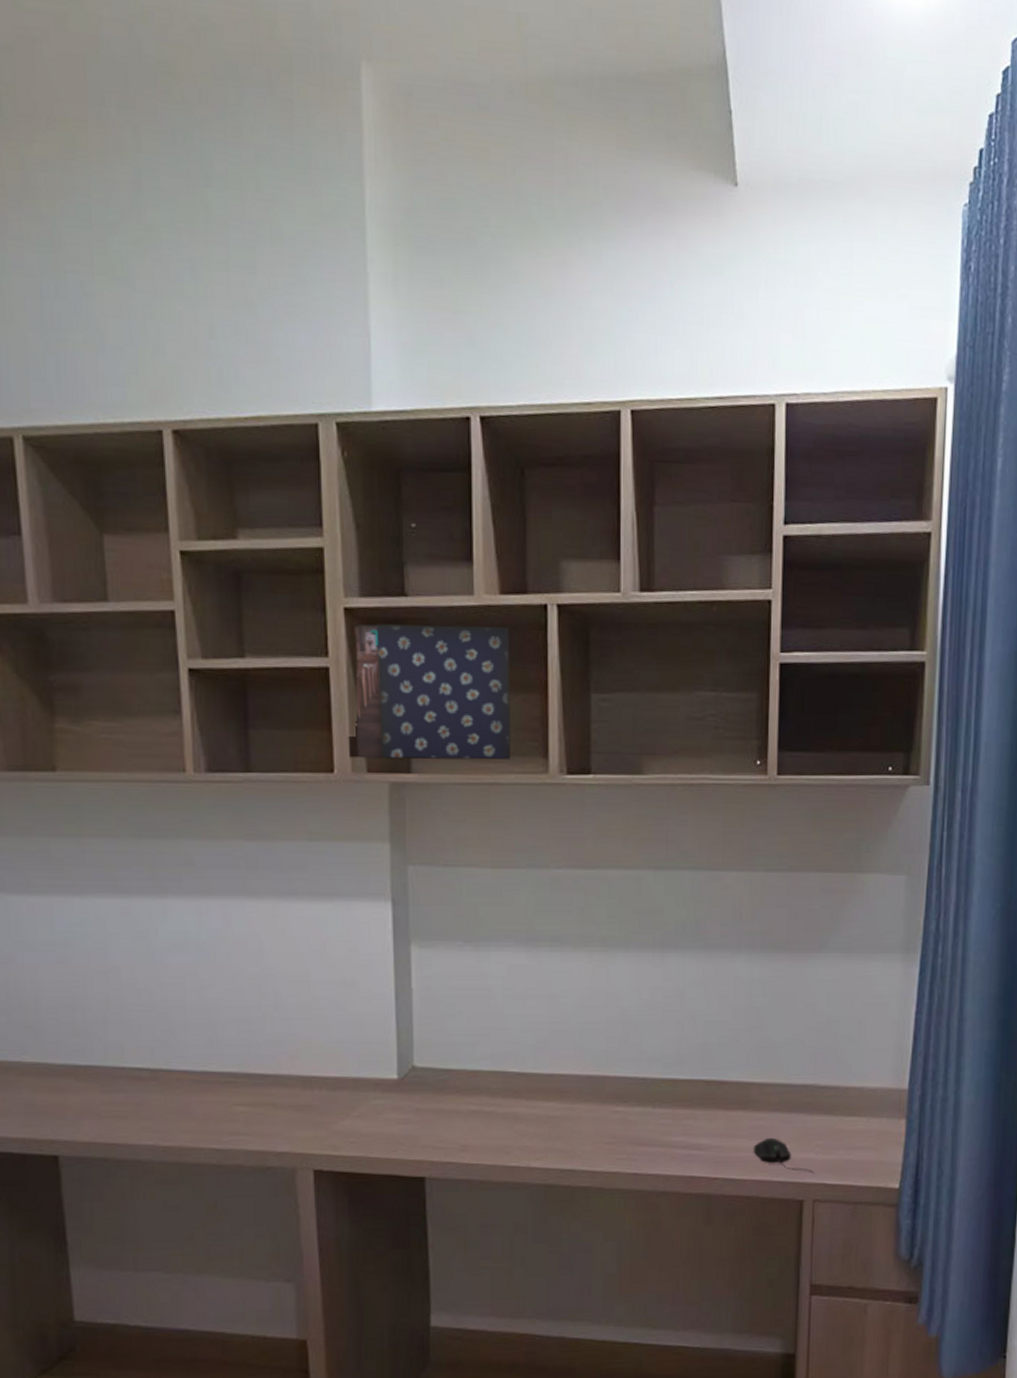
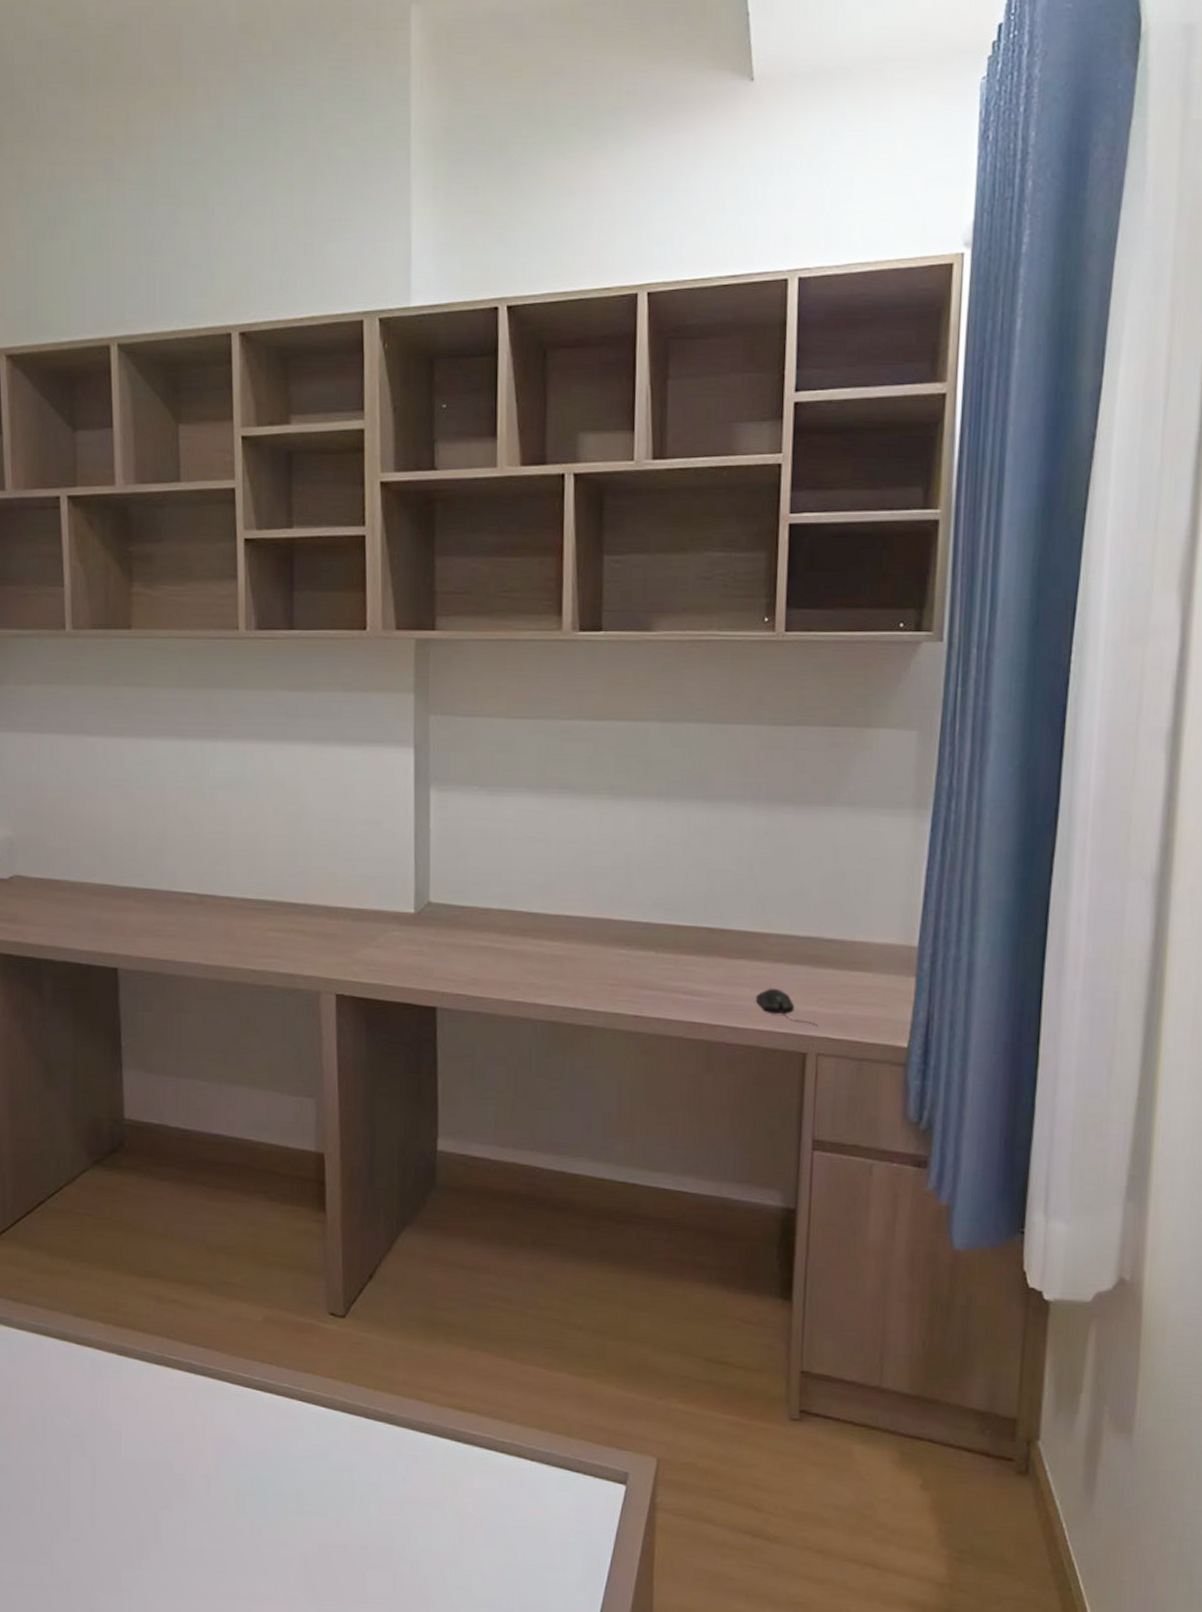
books: present [348,624,512,760] -> none [380,495,529,618]

